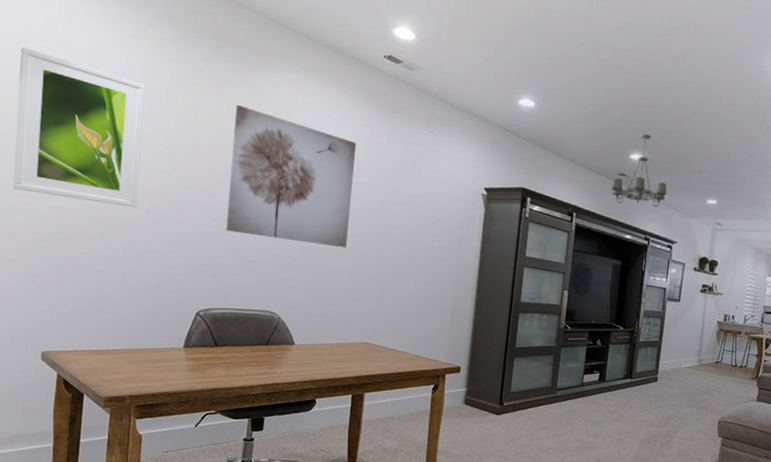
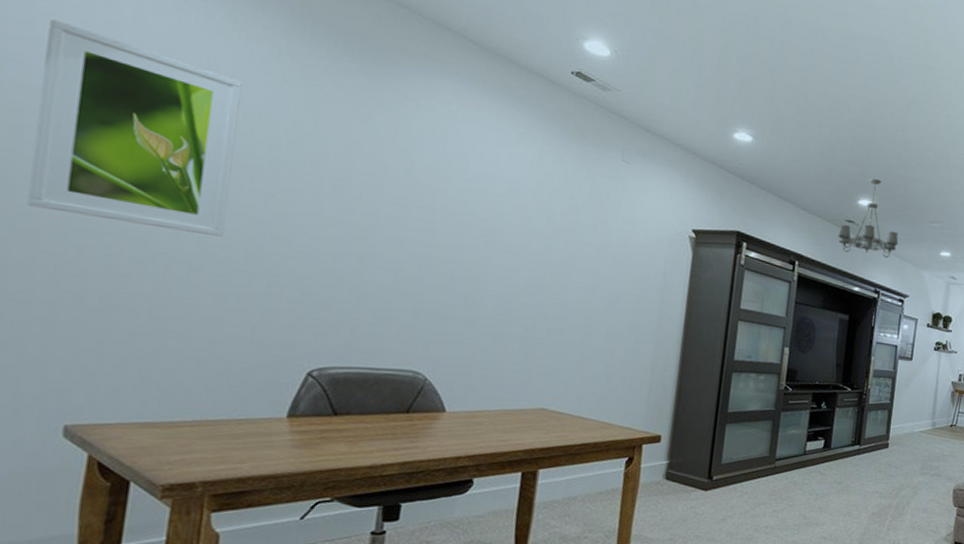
wall art: present [226,104,357,248] -> none [353,115,534,295]

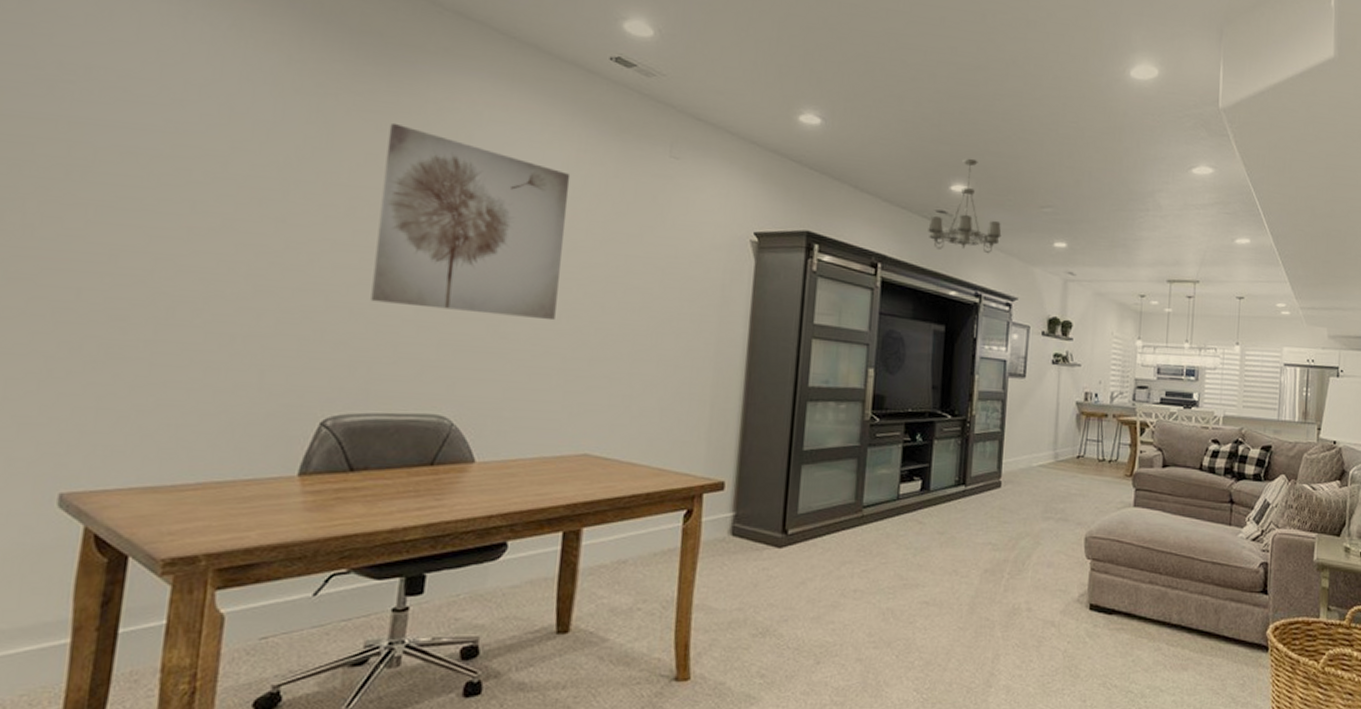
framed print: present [27,19,242,238] -> none [24,41,250,272]
wall art: none [353,115,534,295] -> present [370,122,571,321]

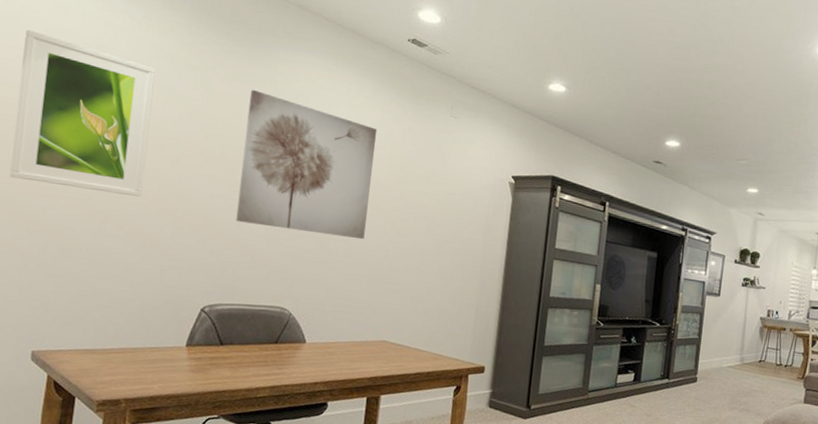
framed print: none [24,41,250,272] -> present [9,30,156,197]
chandelier: present [928,158,1002,254] -> none [646,119,705,197]

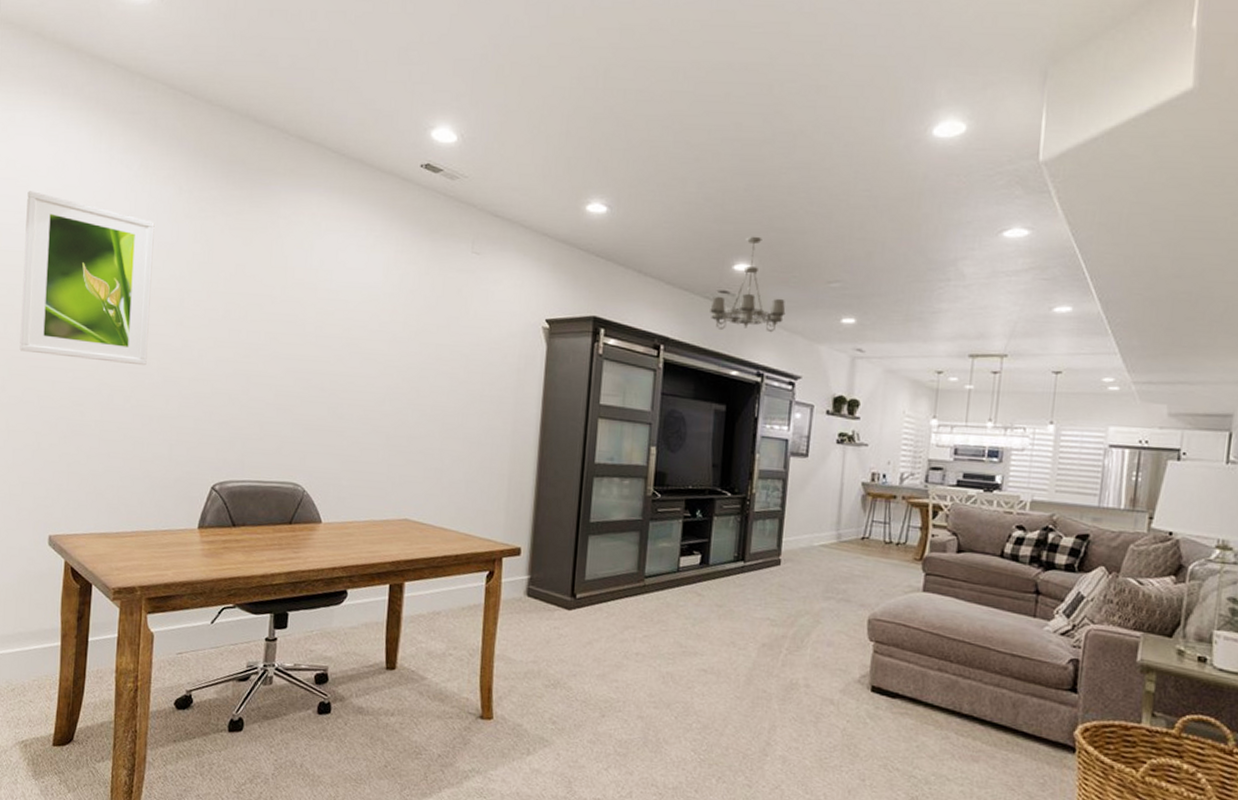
wall art: present [236,89,378,240] -> none [243,237,390,403]
chandelier: none [646,119,705,197] -> present [710,236,786,333]

